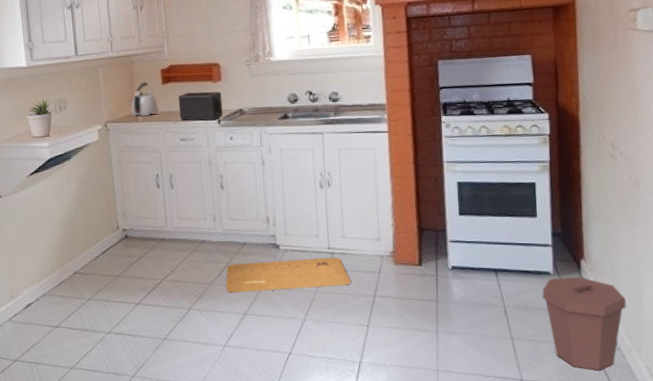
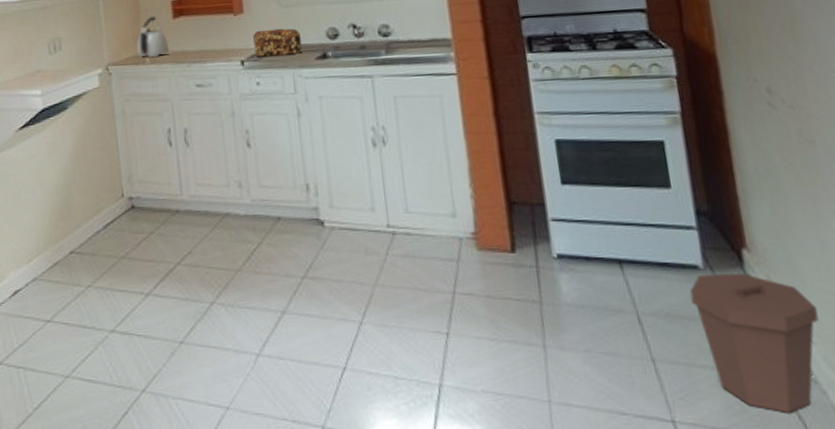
potted plant: present [26,98,54,138] -> none [16,37,47,84]
toaster: present [178,91,223,121] -> none [192,26,247,62]
doormat: present [226,257,352,293] -> none [257,238,422,283]
bread loaf: none [228,93,268,117] -> present [253,28,302,57]

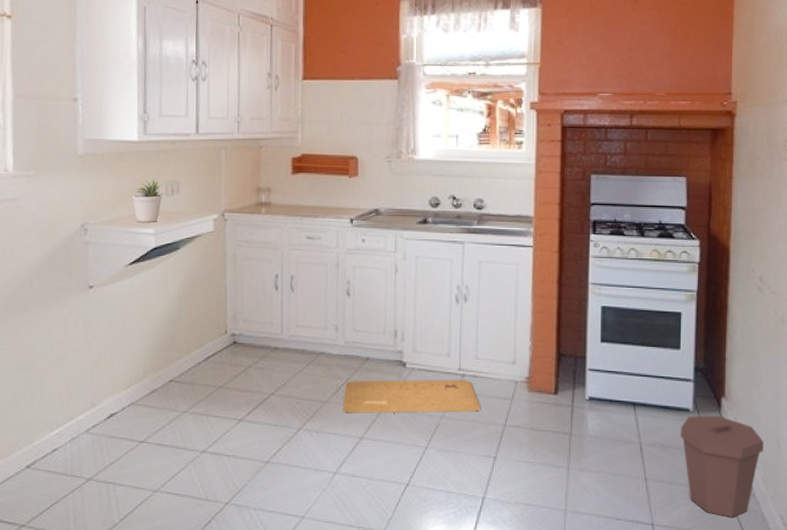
potted plant: none [16,37,47,84] -> present [131,178,164,222]
kettle: present [135,16,170,58] -> none [252,170,286,209]
bread loaf: present [253,28,302,57] -> none [364,193,406,217]
doormat: none [257,238,422,283] -> present [342,379,481,413]

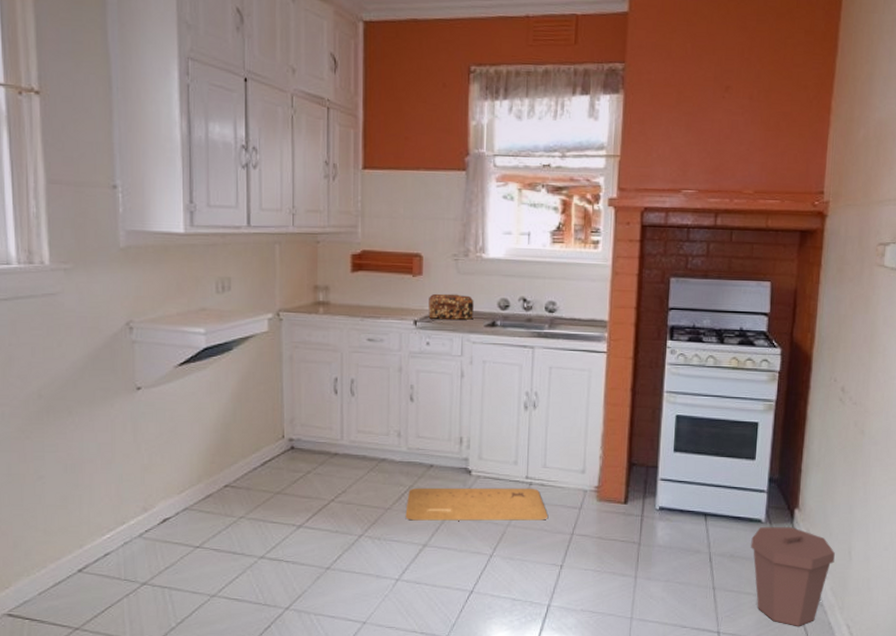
potted plant: present [131,178,164,222] -> none [179,273,215,321]
bread loaf: none [364,193,406,217] -> present [428,293,474,320]

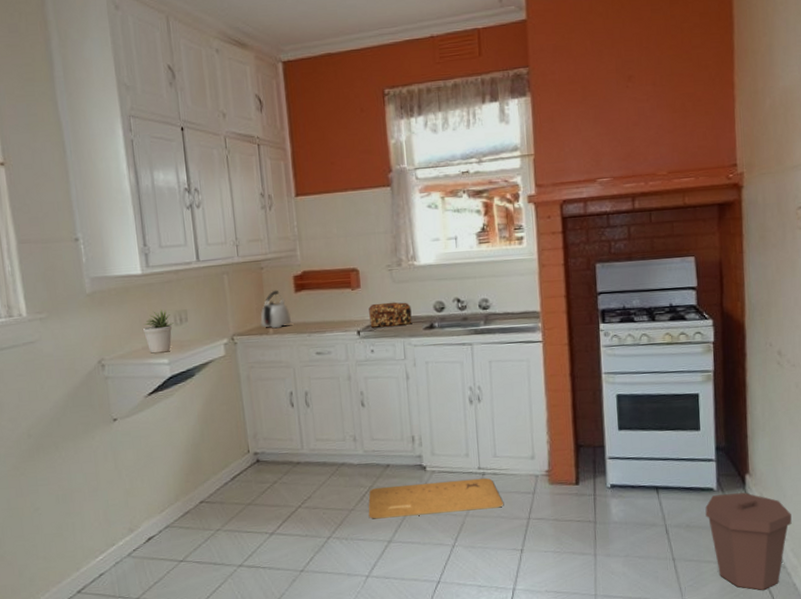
potted plant: none [179,273,215,321] -> present [142,309,174,354]
kettle: none [309,267,345,309] -> present [259,290,292,329]

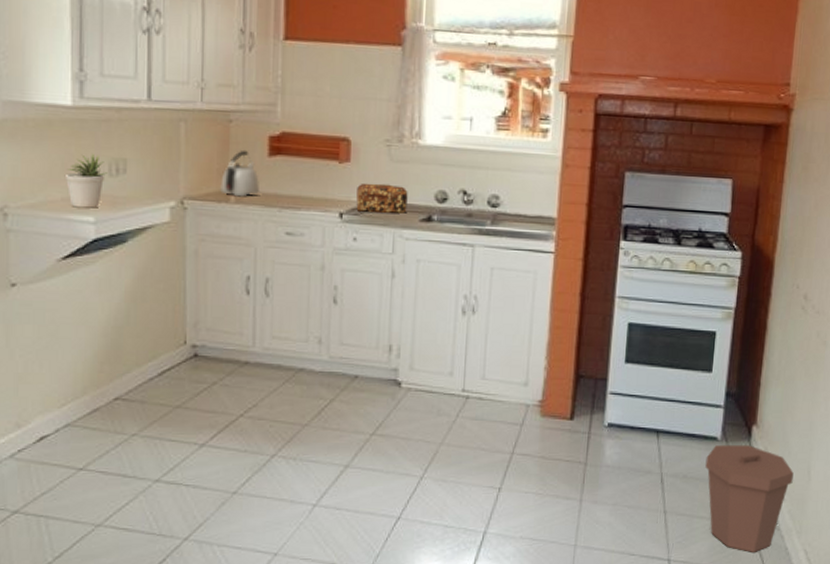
doormat: present [368,477,504,519] -> none [325,401,487,439]

